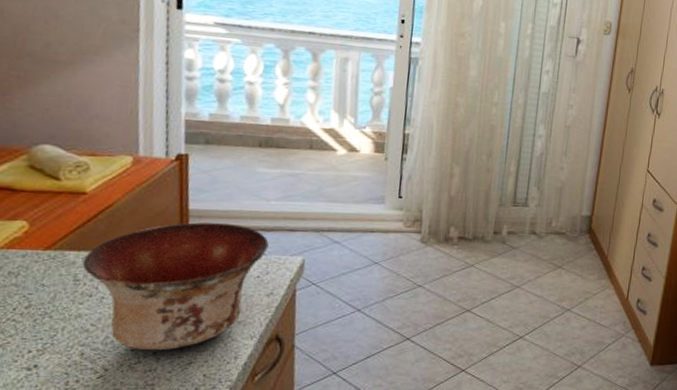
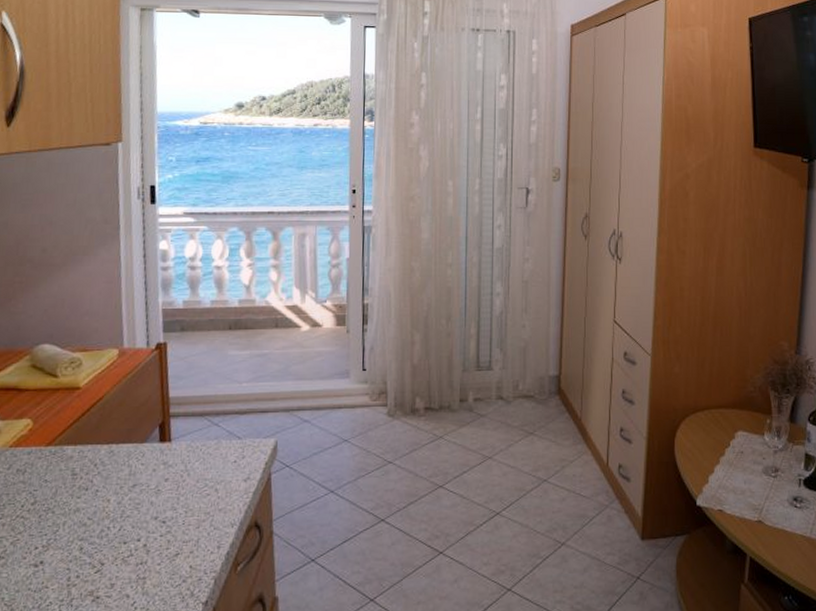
bowl: present [82,222,269,351] -> none [79,408,243,543]

